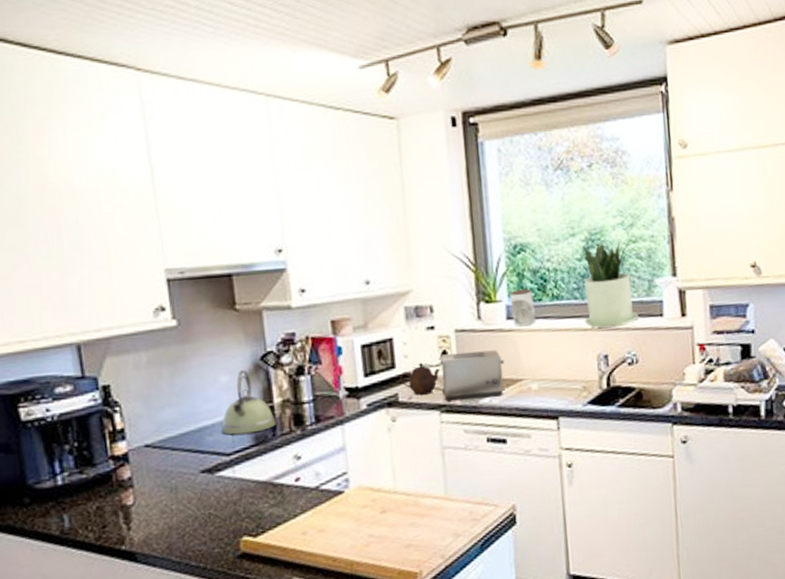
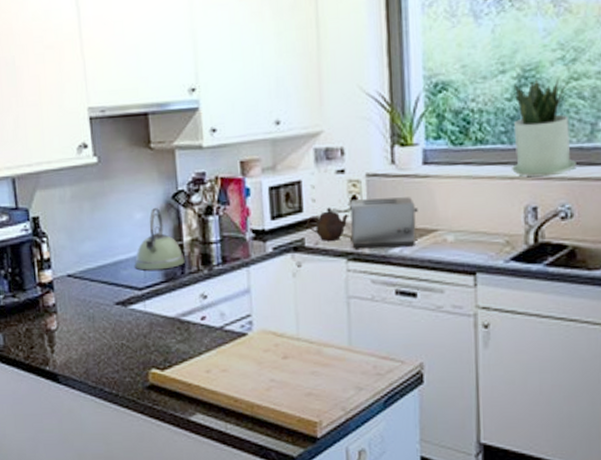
jar: present [510,289,537,327] -> none [427,131,456,173]

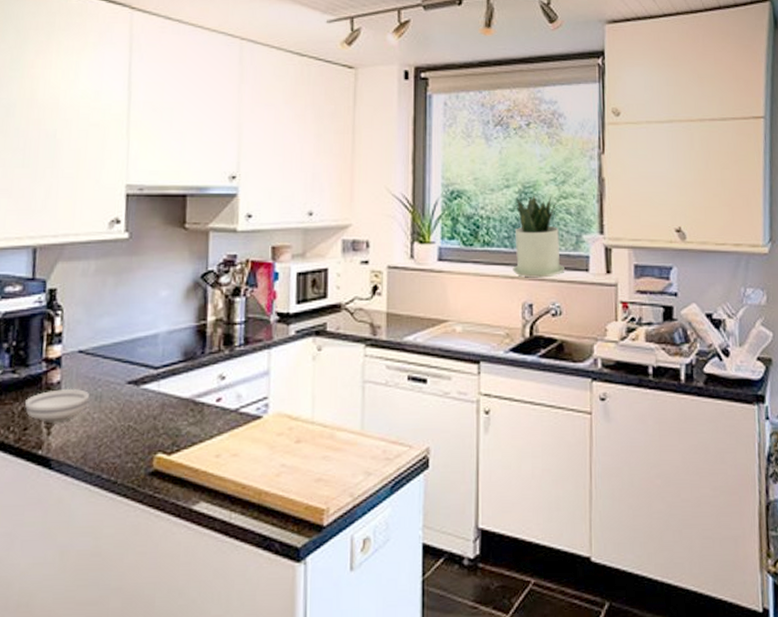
bowl: none [28,310,84,342] -> present [25,388,90,423]
kettle: present [134,208,186,271] -> none [153,287,208,349]
teapot: present [307,207,348,241] -> none [330,294,369,327]
toaster: present [350,197,418,248] -> none [370,289,432,335]

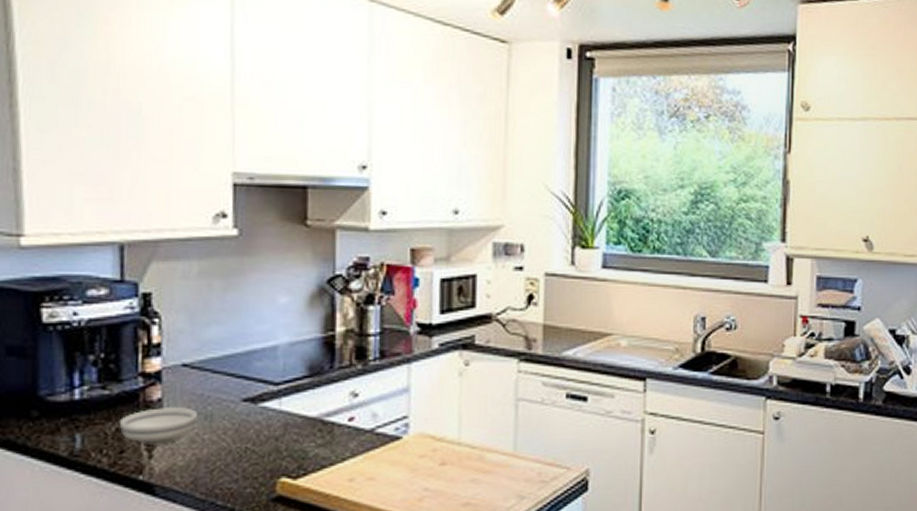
planter: present [513,195,564,278] -> none [685,197,742,289]

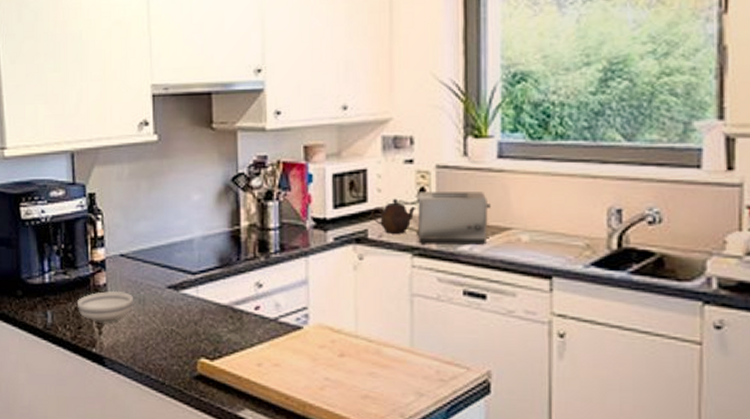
teapot: none [479,304,523,340] -> present [371,198,415,234]
toaster: none [524,299,594,350] -> present [417,192,491,245]

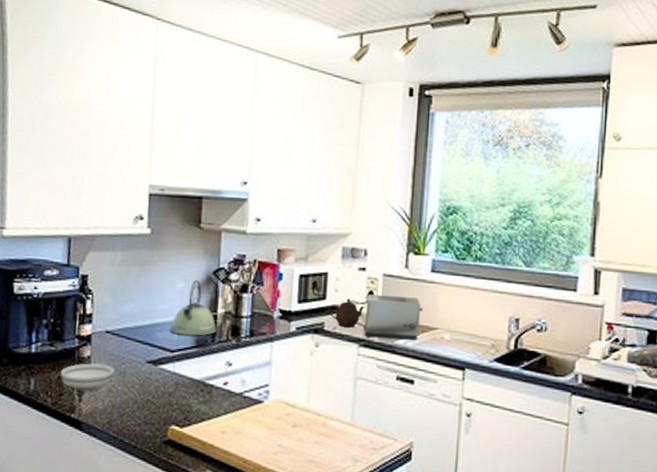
kettle: none [188,190,243,255] -> present [169,280,218,336]

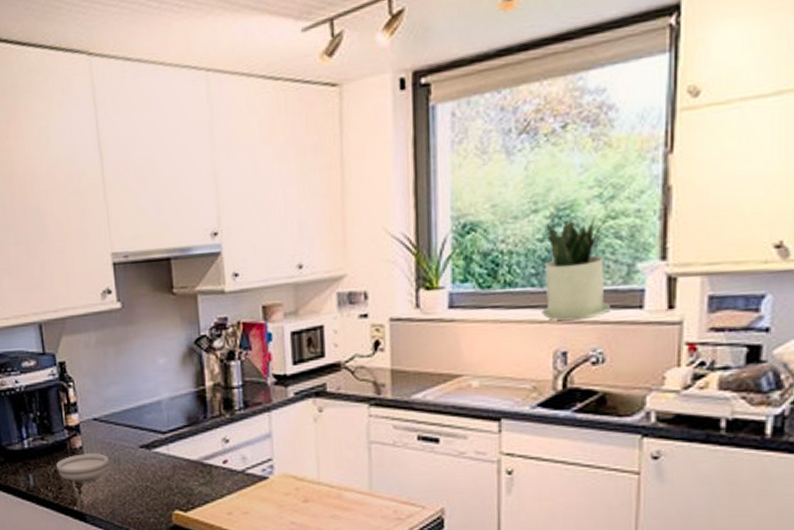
kettle: present [169,280,218,336] -> none [157,353,208,415]
teapot: present [328,298,364,328] -> none [329,352,371,386]
toaster: present [364,294,423,340] -> none [373,341,442,393]
planter: none [502,215,553,295] -> present [542,218,610,321]

